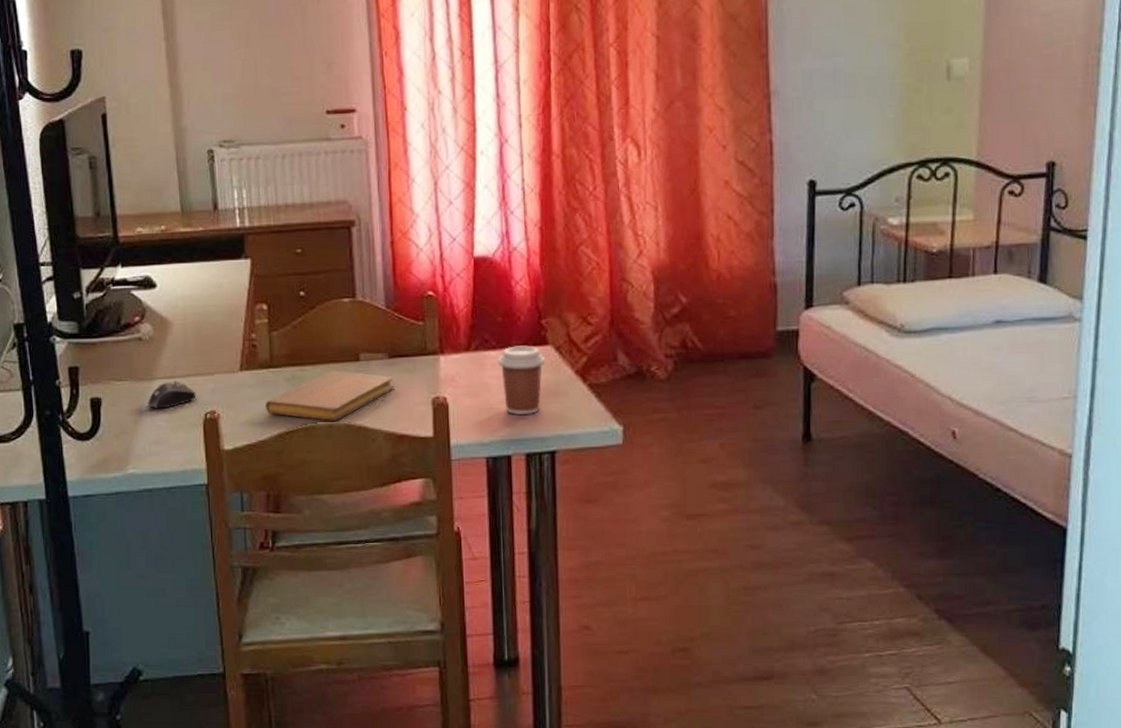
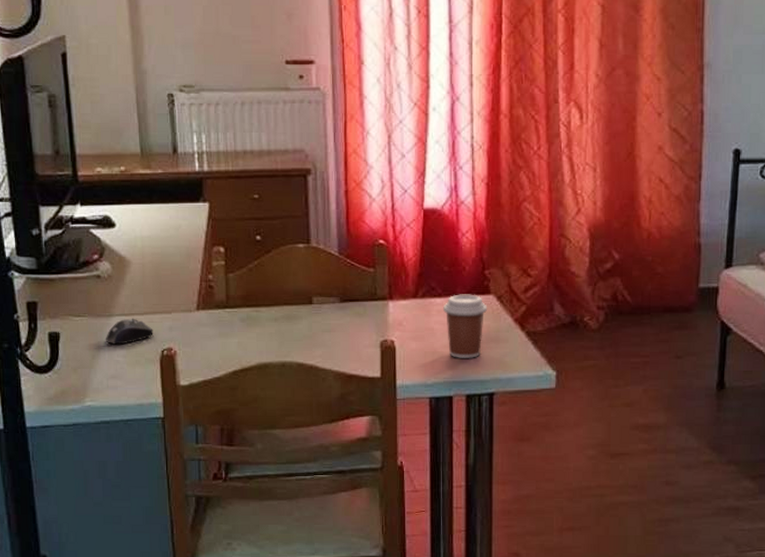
notebook: present [265,370,394,421] -> none [220,312,345,360]

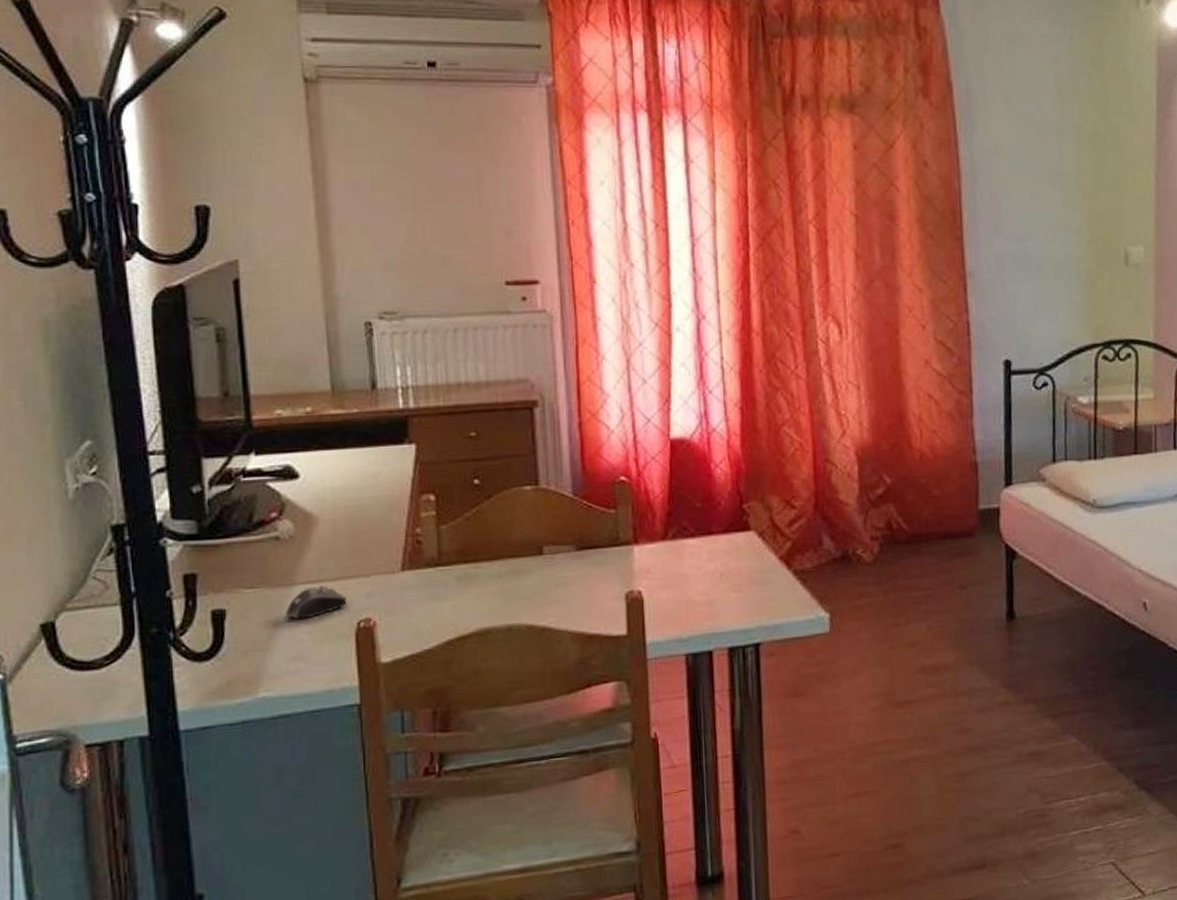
coffee cup: present [443,294,487,359] -> none [697,531,747,607]

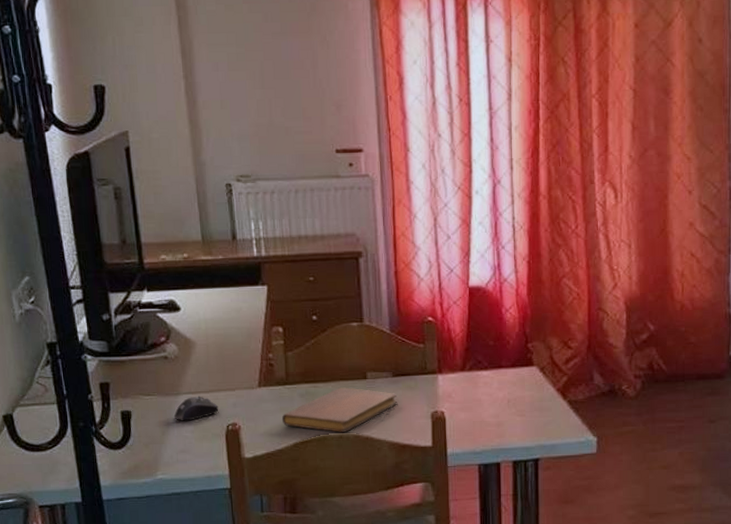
notebook: none [431,566,583,624] -> present [281,387,398,432]

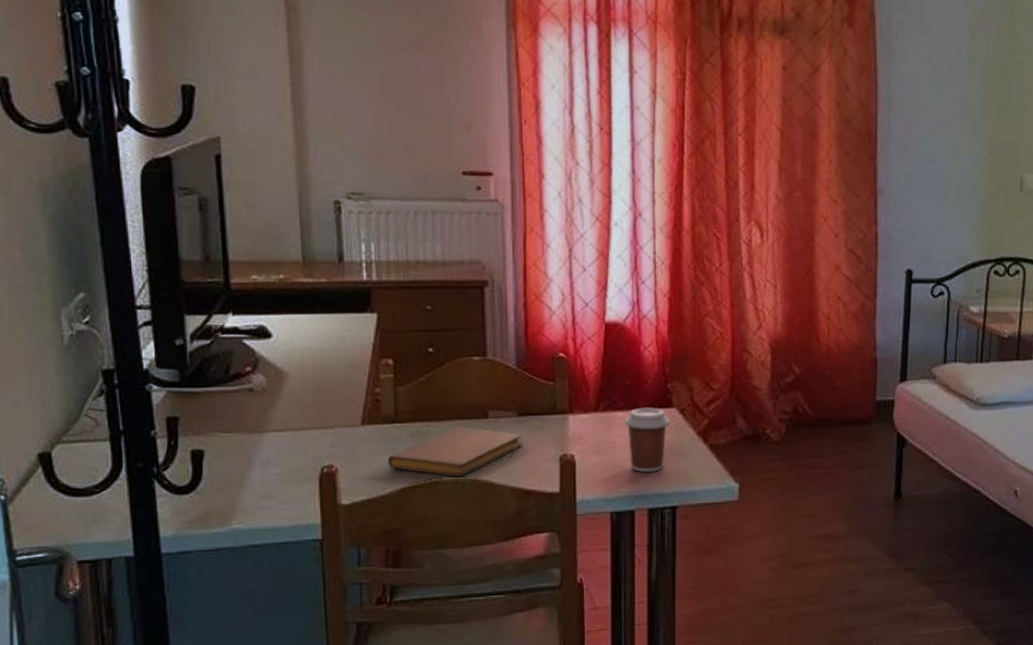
computer mouse: present [173,396,219,421] -> none [256,434,312,462]
coffee cup: none [490,366,531,428] -> present [625,407,669,473]

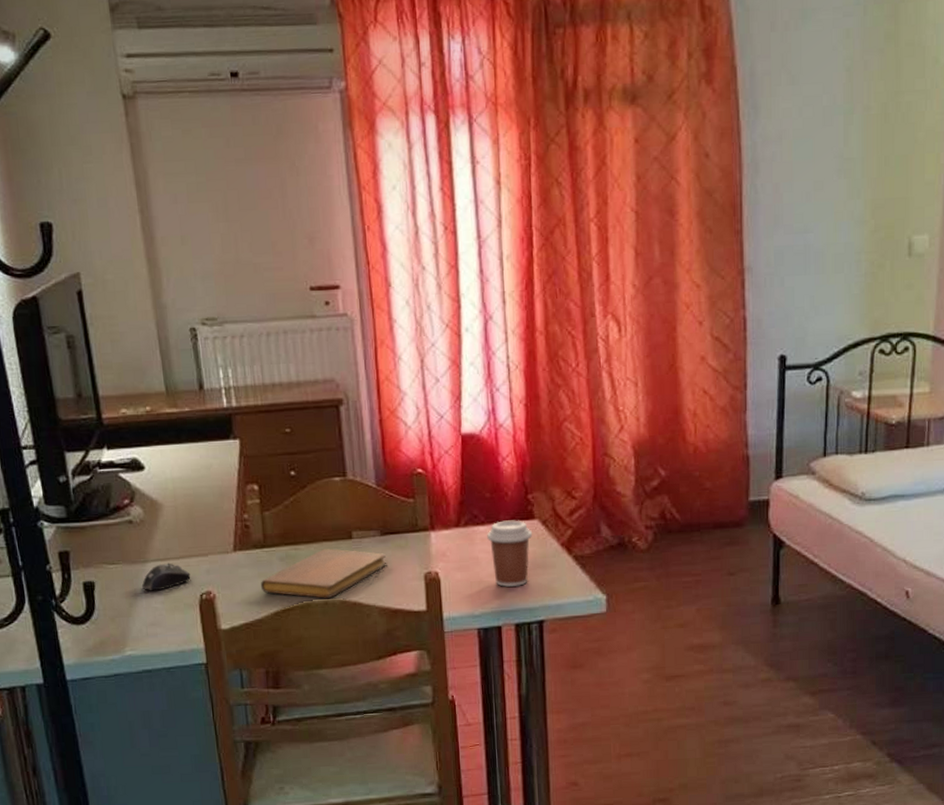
computer mouse: none [256,434,312,462] -> present [141,563,191,591]

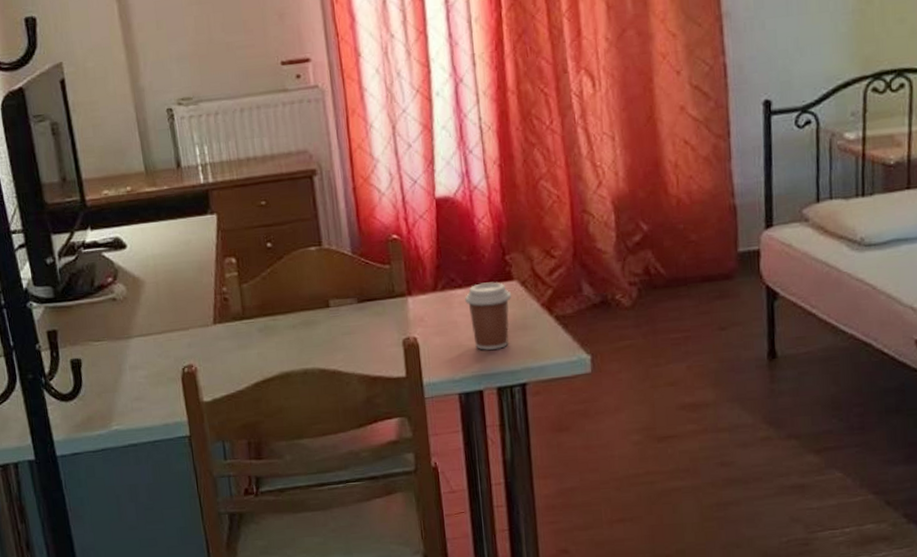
computer mouse: present [141,563,191,591] -> none [125,338,173,367]
notebook: present [260,549,387,598] -> none [240,318,365,368]

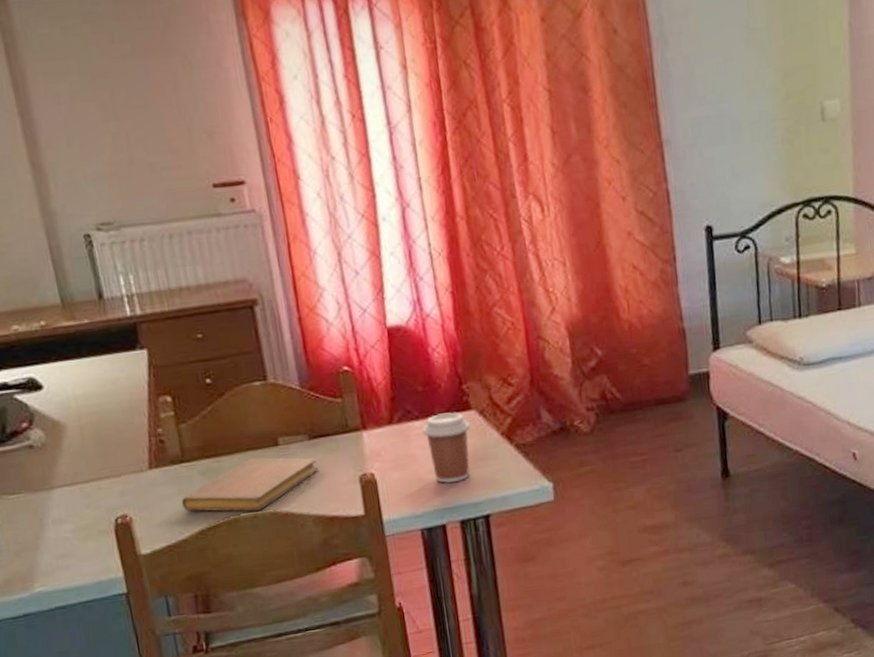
notebook: none [240,318,365,368] -> present [181,457,319,512]

